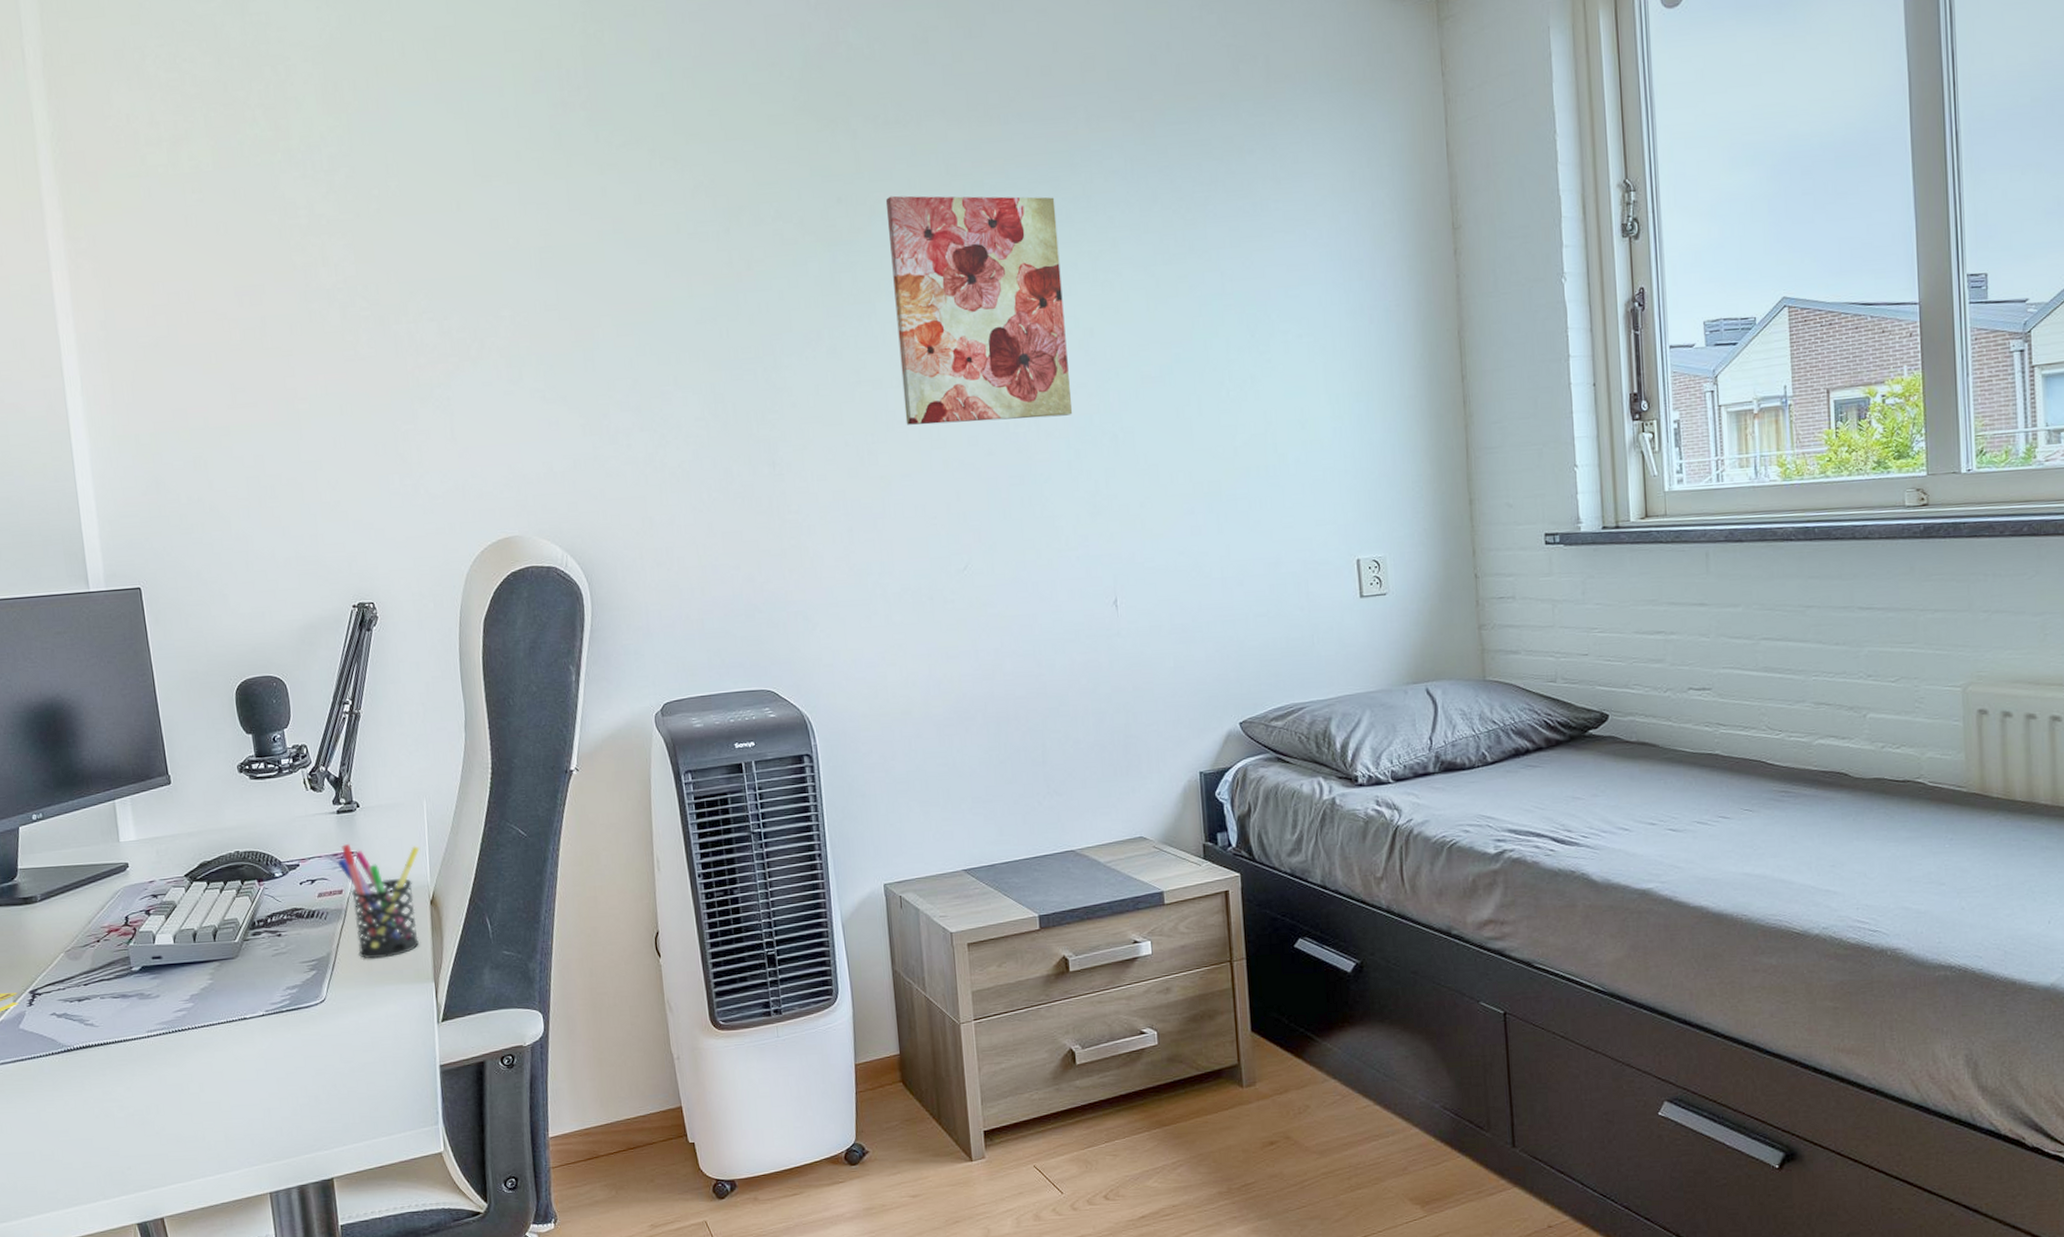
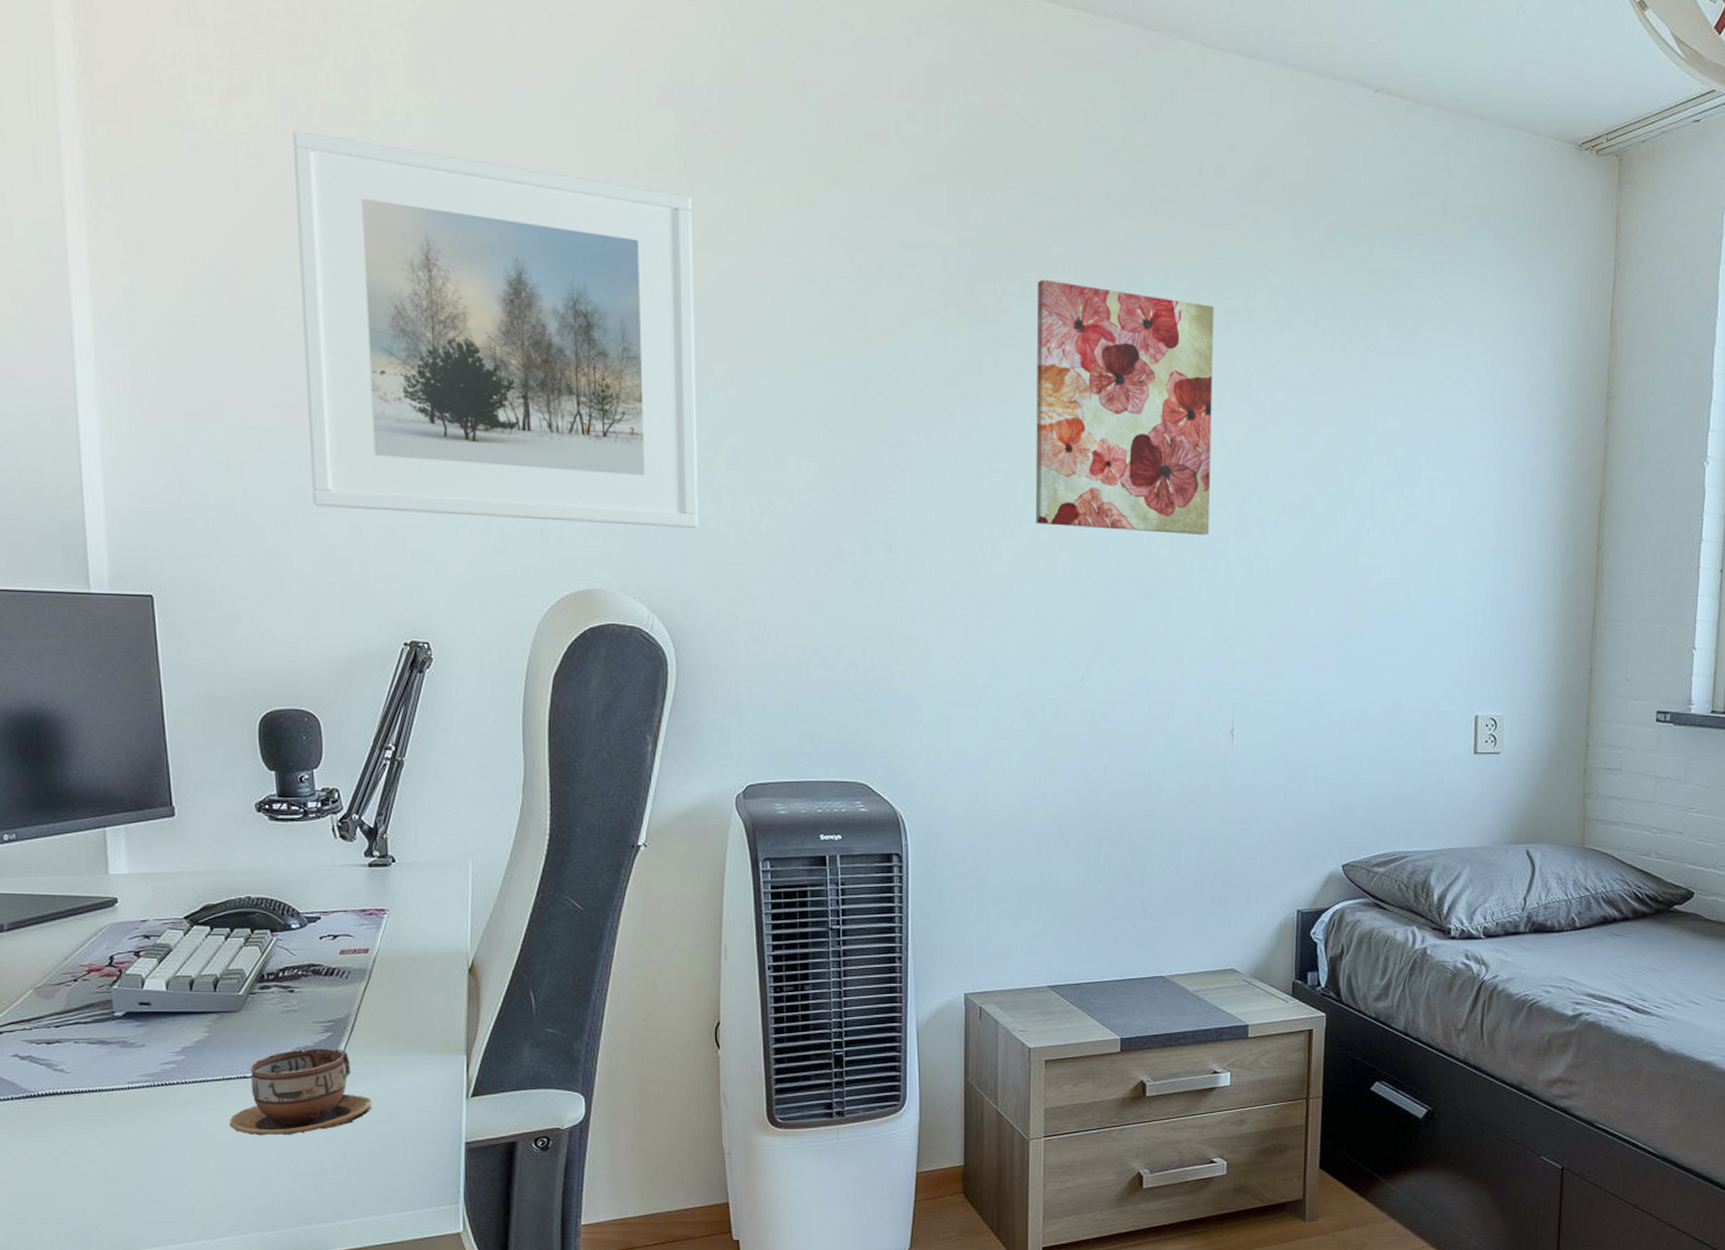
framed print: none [228,163,600,492] -> present [293,130,699,528]
cup: none [234,986,356,1073] -> present [228,1048,372,1136]
pen holder: present [337,844,420,959] -> none [364,900,461,1026]

